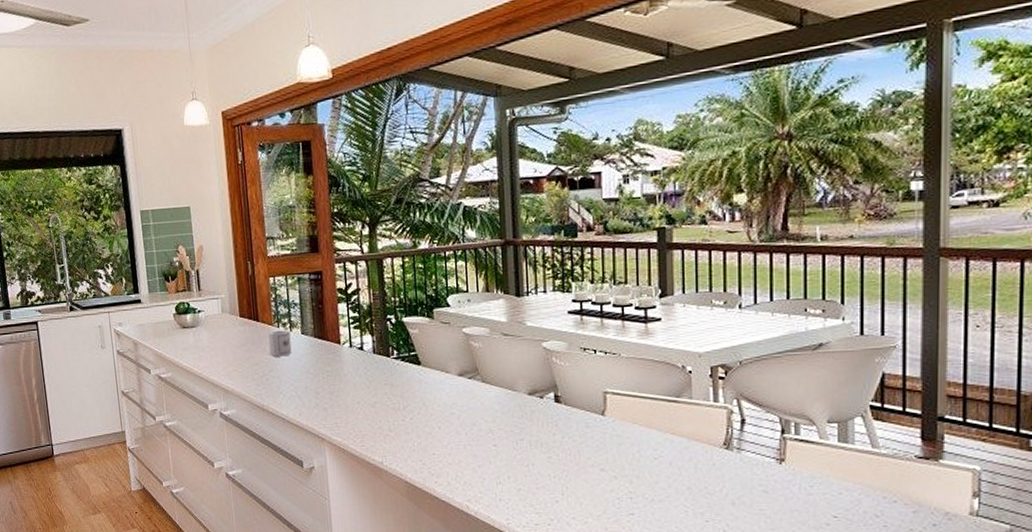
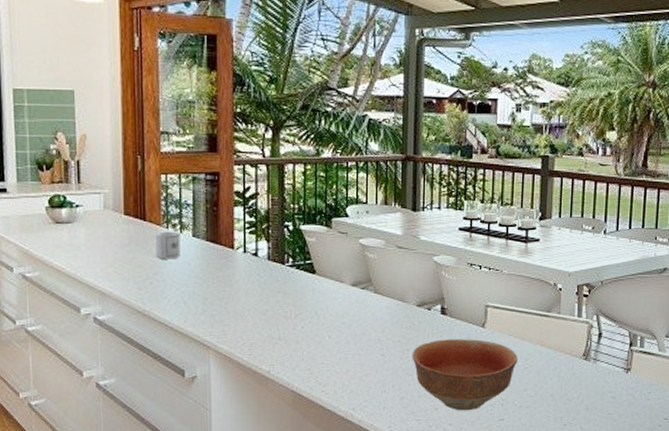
bowl: none [526,428,645,504] -> present [411,339,518,411]

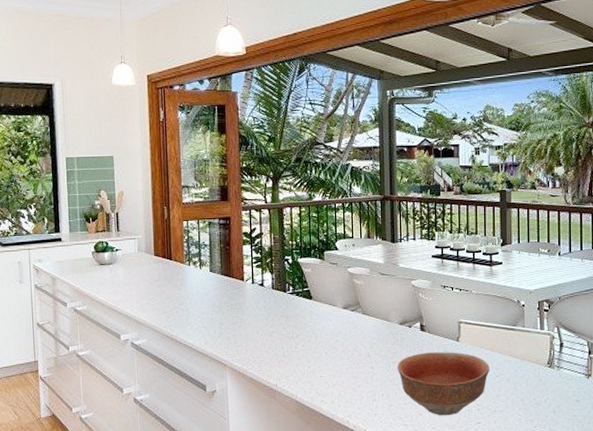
cup: present [155,231,181,259] -> none [180,268,201,292]

